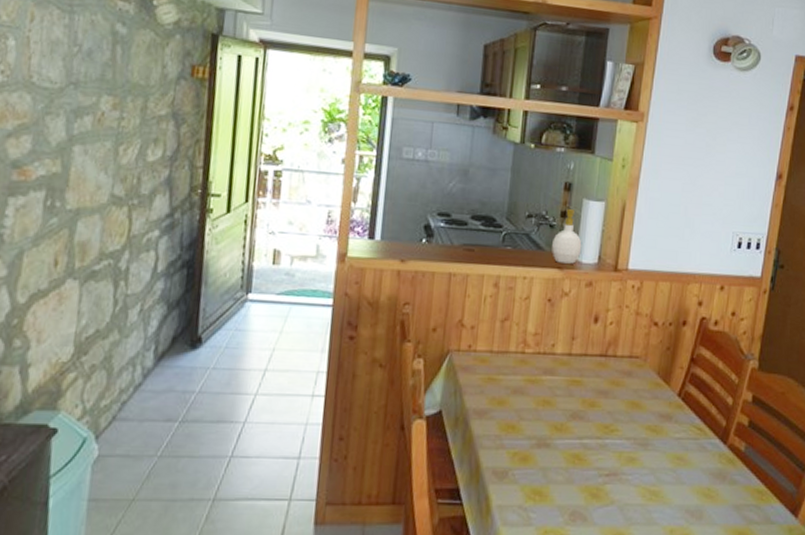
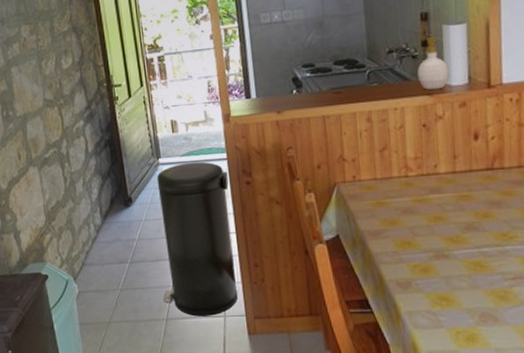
pedal bin: none [214,303,329,499] -> present [156,161,238,317]

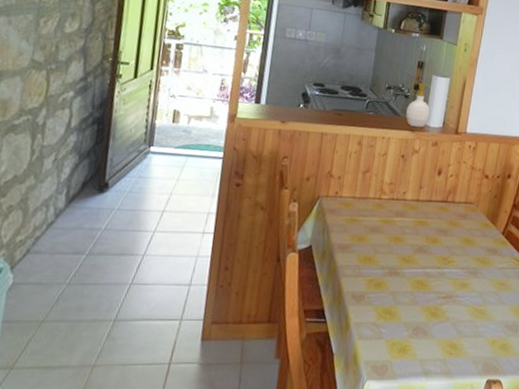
pedal bin: present [156,161,238,317] -> none [115,155,220,319]

